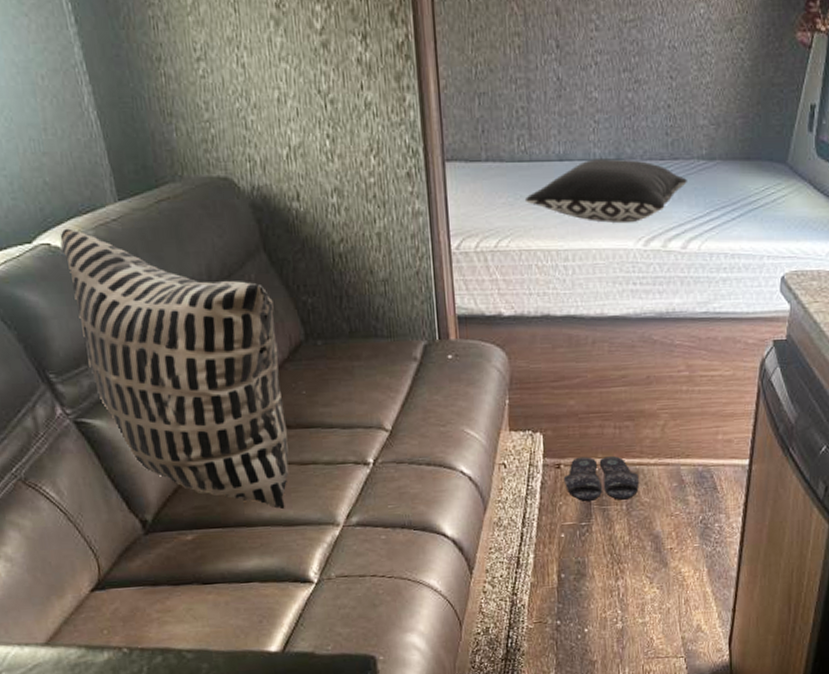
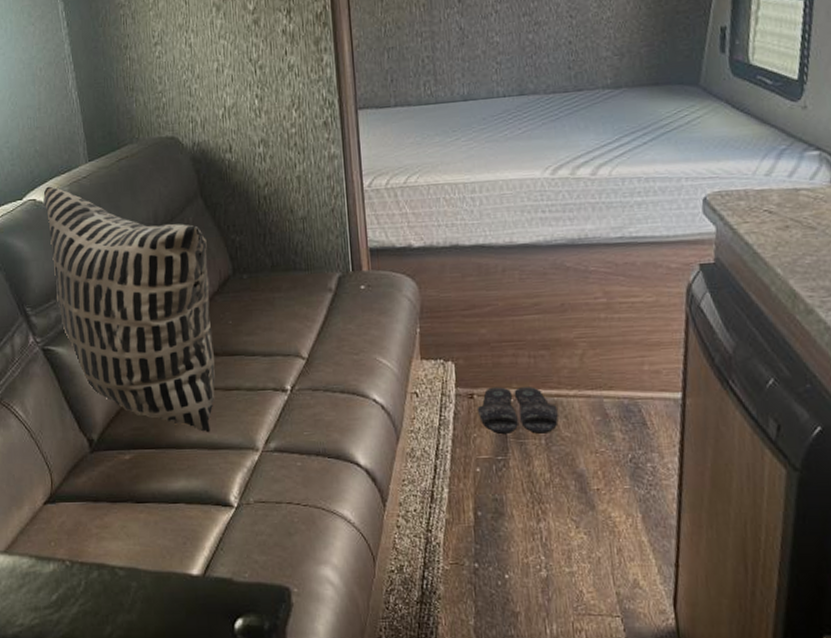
pillow: present [524,158,687,224] -> none [431,94,593,155]

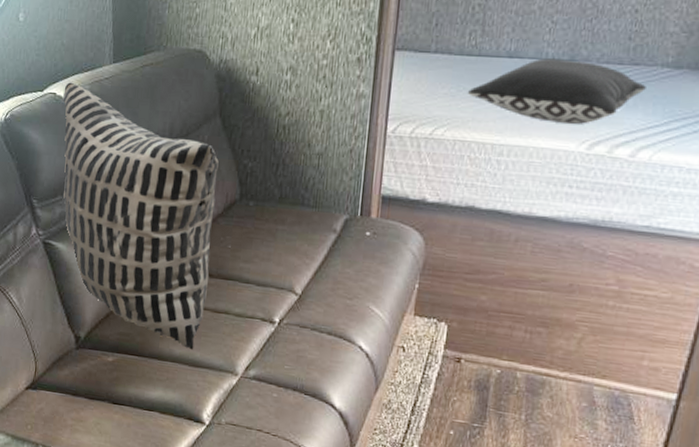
pillow: none [431,94,593,155] -> present [467,58,646,125]
slippers: present [477,387,558,434] -> none [461,355,544,410]

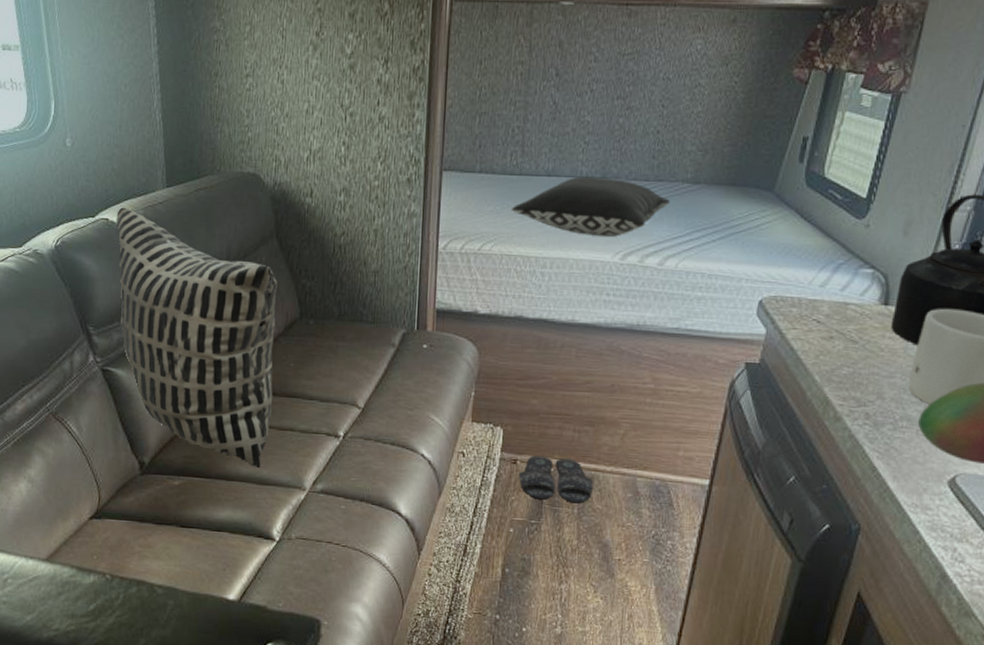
slippers: none [461,355,544,410] -> present [518,455,593,504]

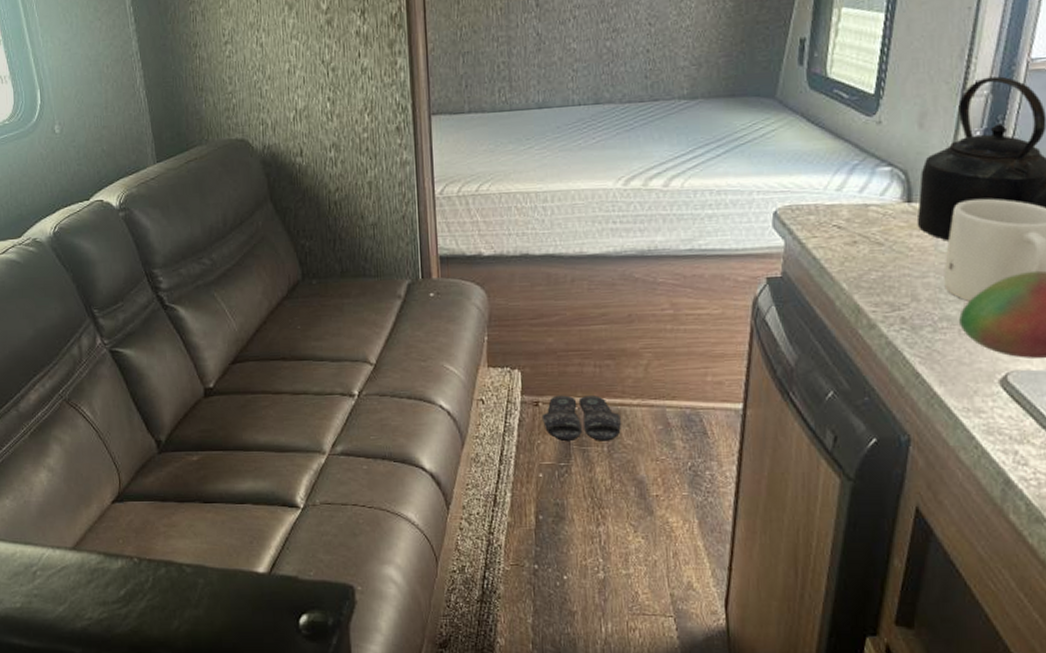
cushion: present [115,207,277,468] -> none [110,187,284,435]
pillow: present [511,176,670,238] -> none [505,103,668,164]

